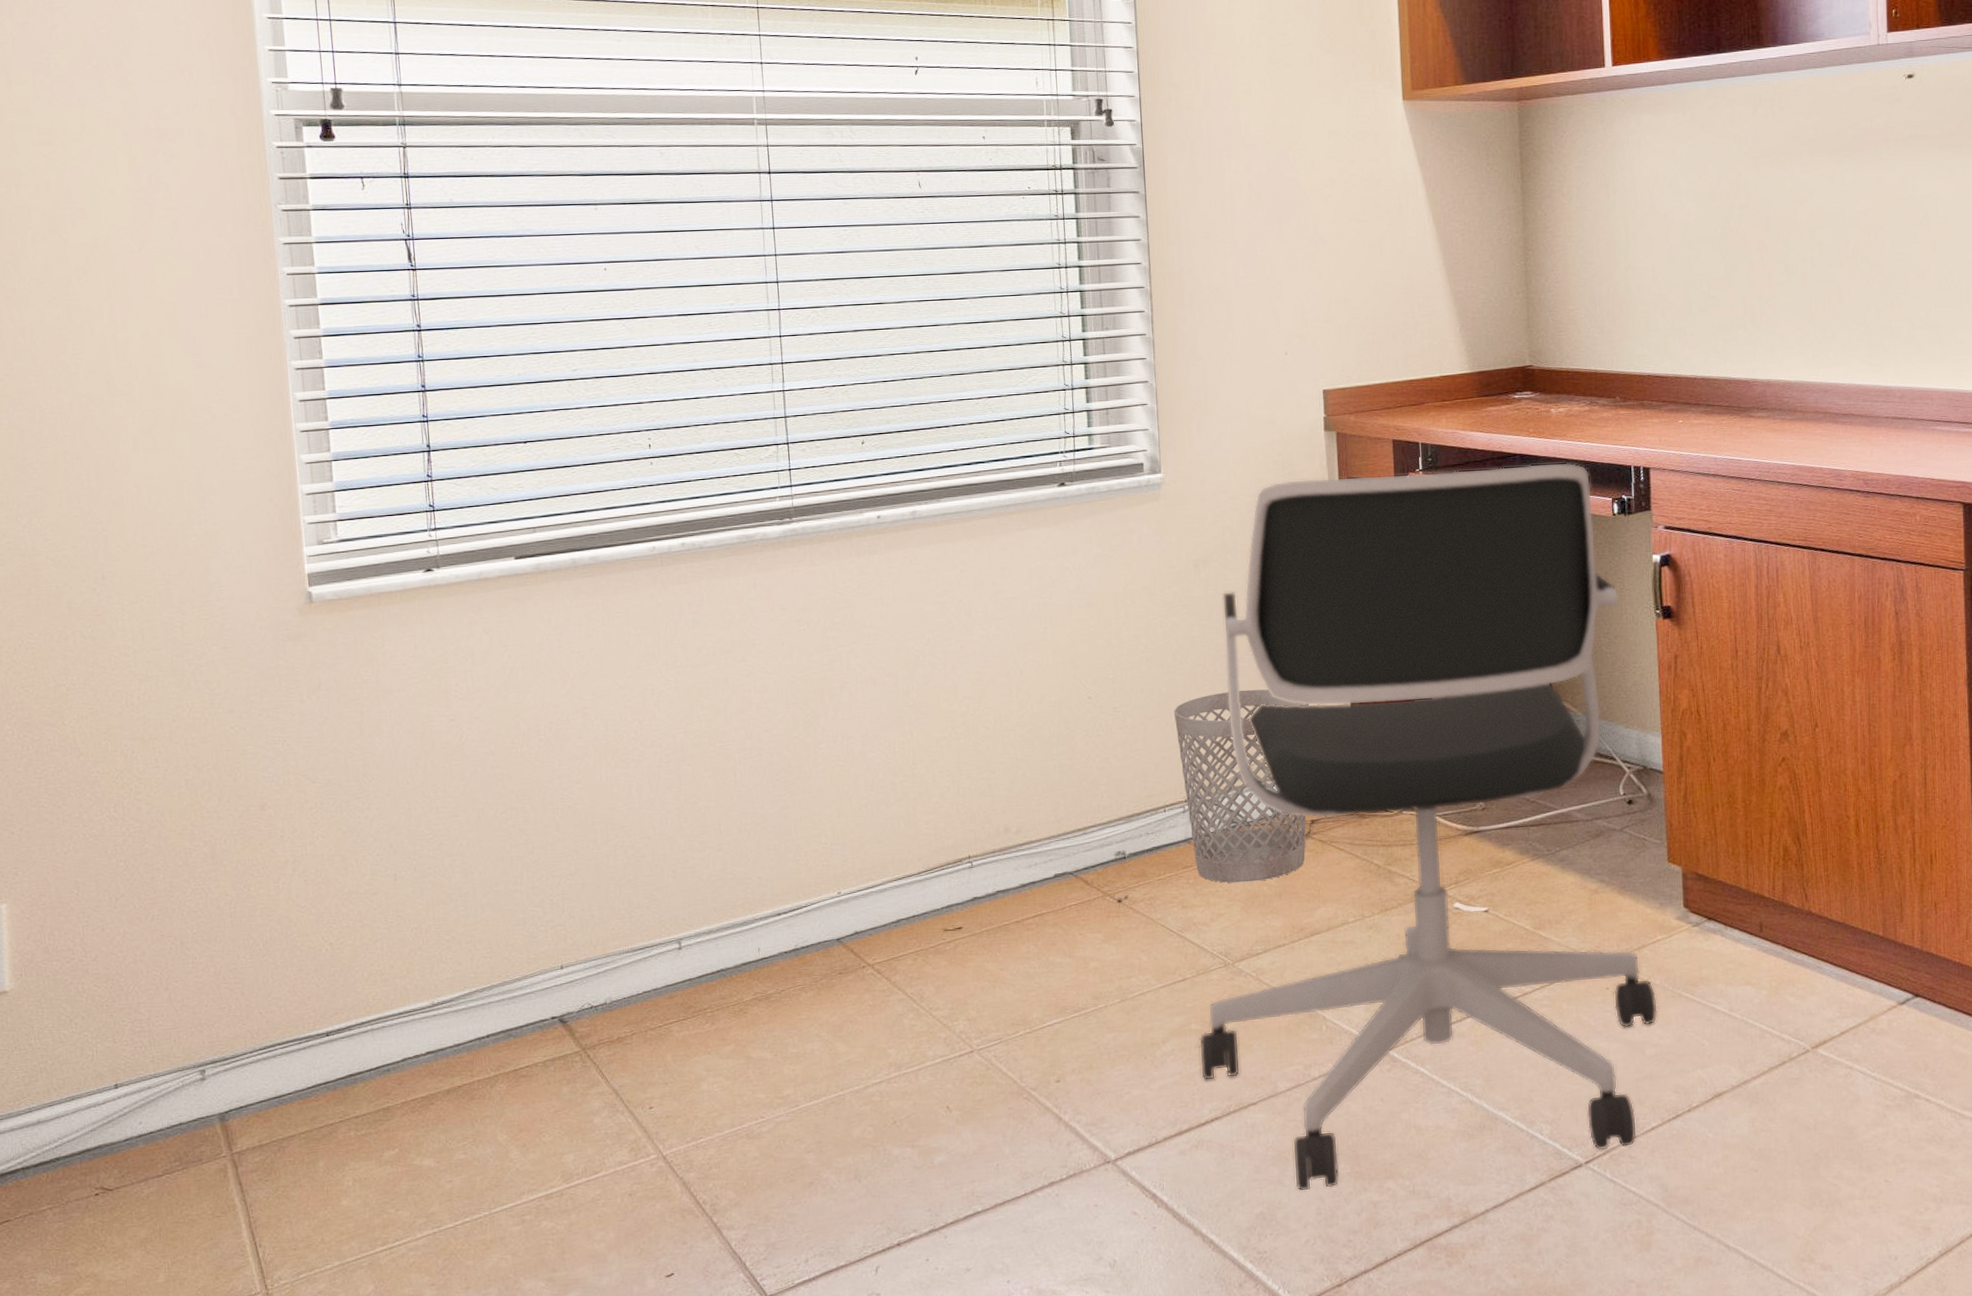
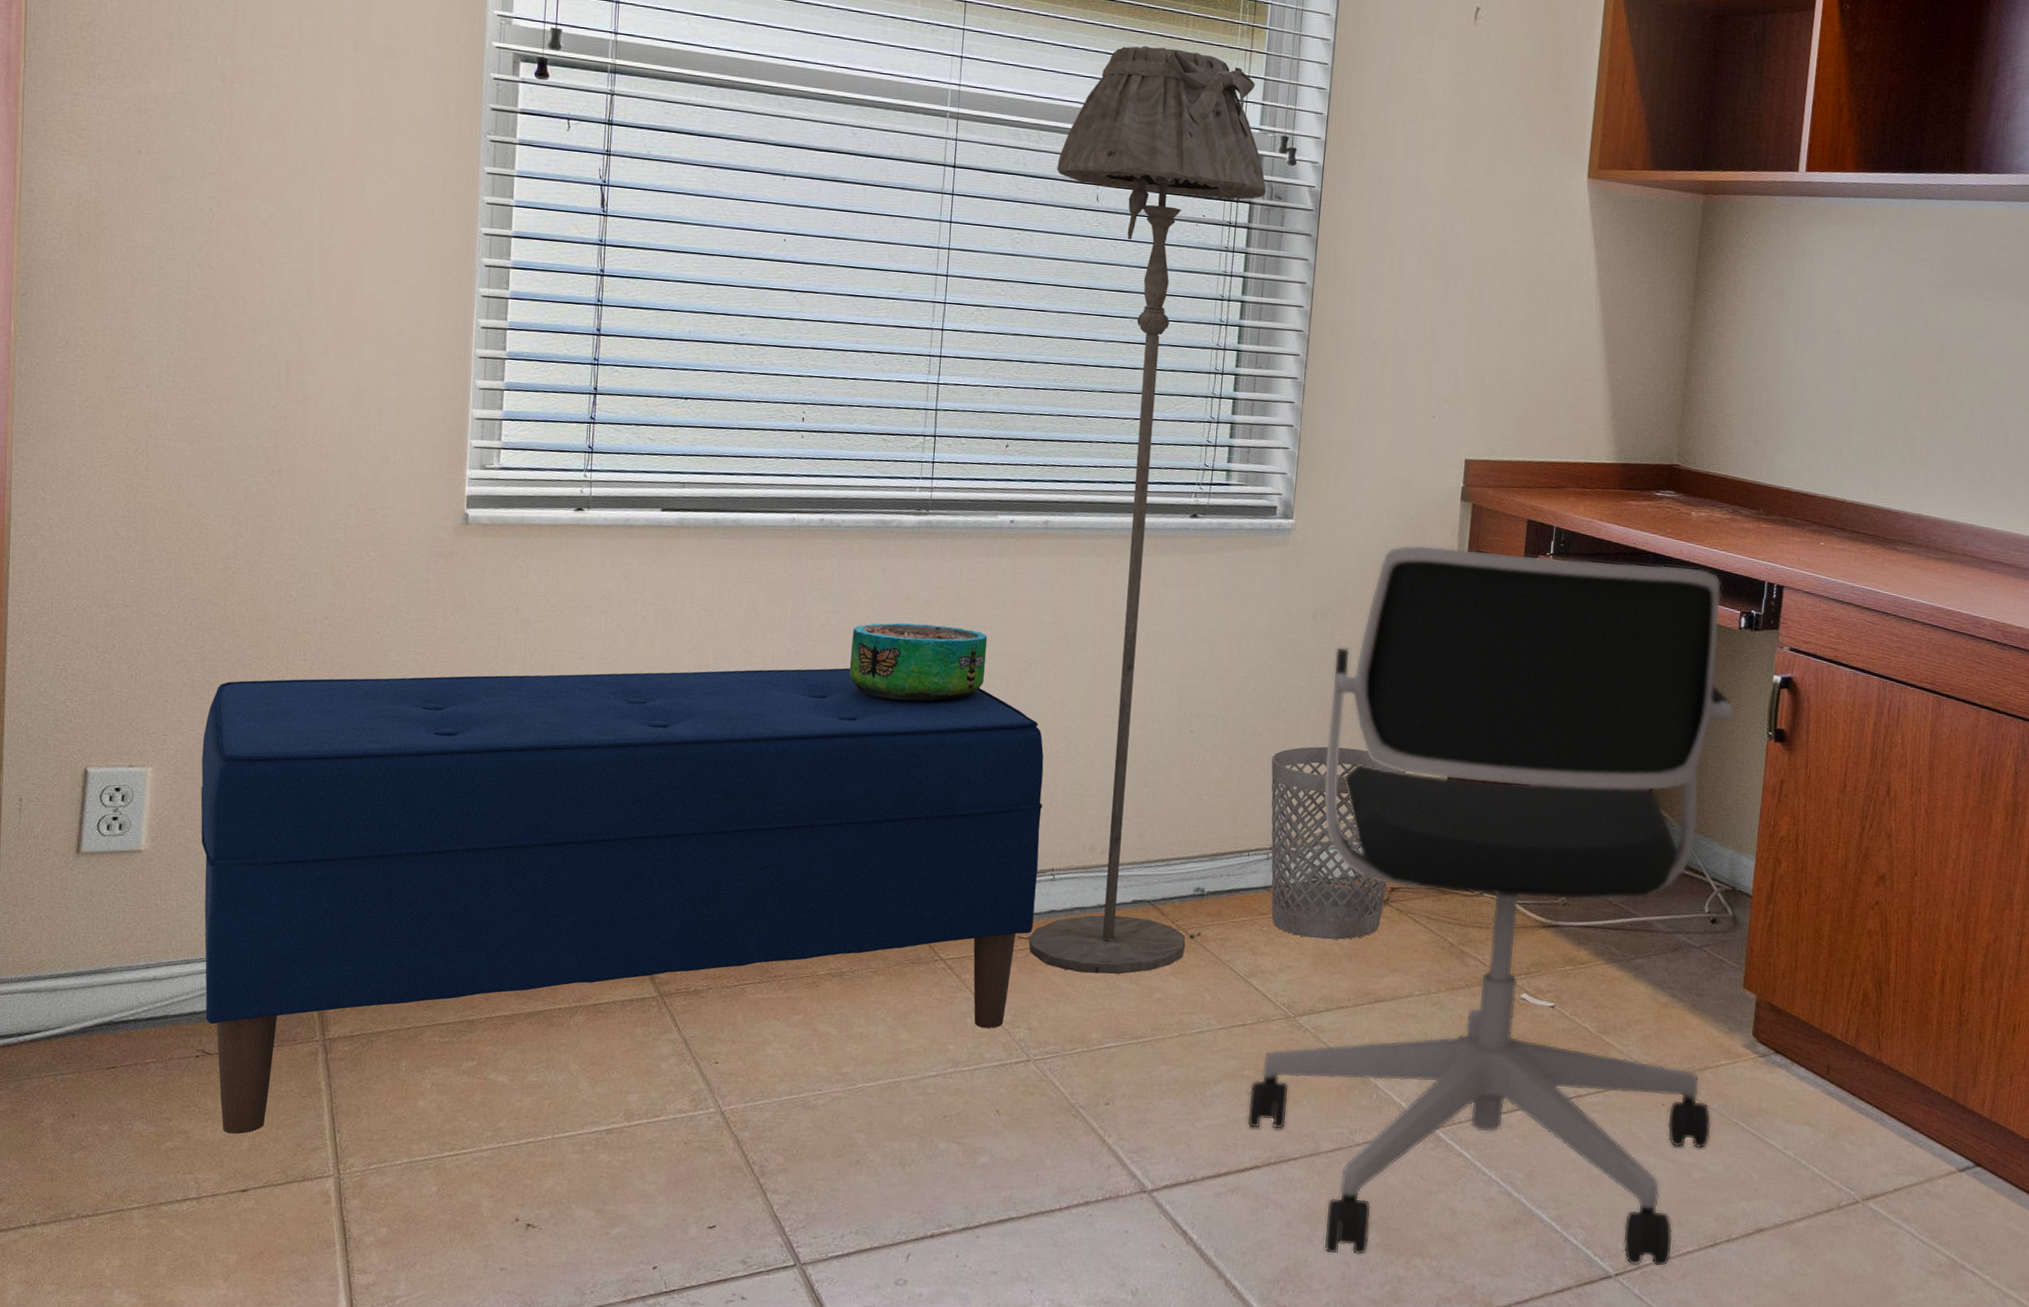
bench: none [57,688,958,1269] -> present [200,667,1044,1134]
decorative bowl: none [731,630,873,713] -> present [849,623,988,701]
floor lamp: none [874,27,1115,956] -> present [1028,46,1267,975]

